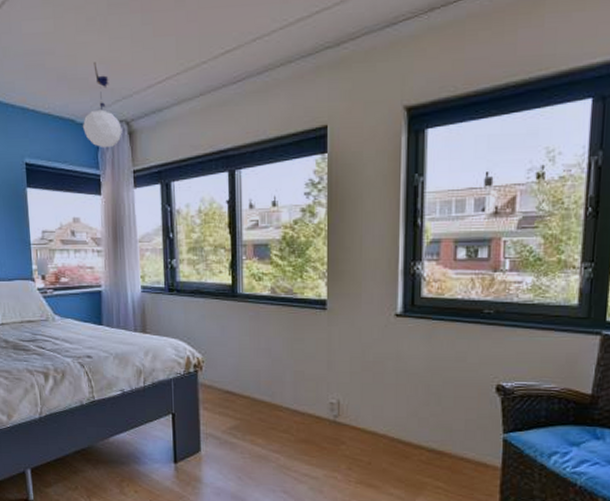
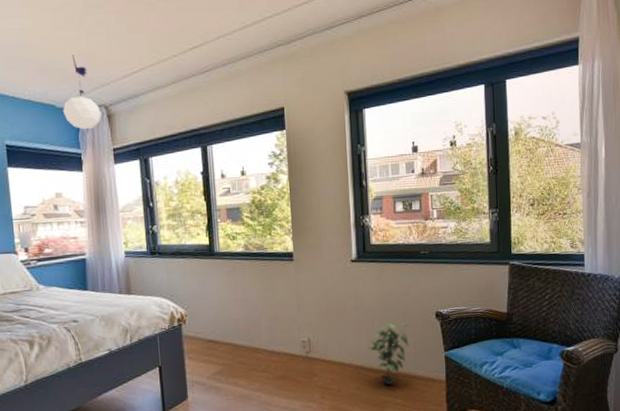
potted plant: none [408,393,461,465] -> present [368,323,409,385]

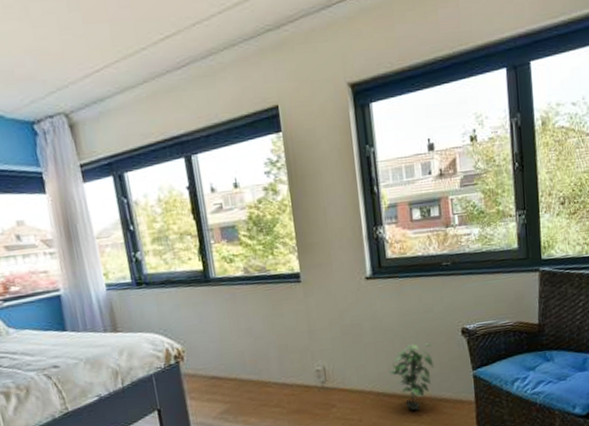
pendant lamp: present [62,55,102,130] -> none [13,52,62,144]

